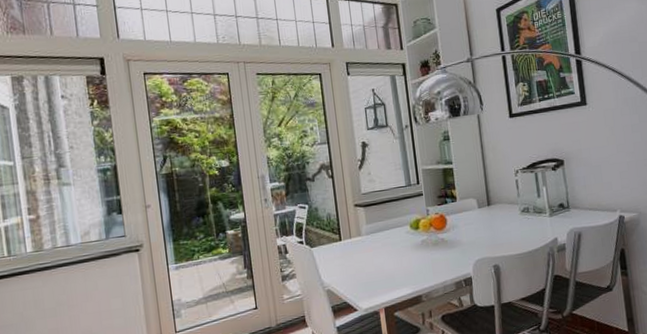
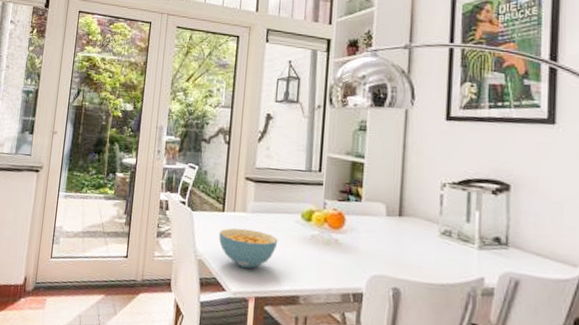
cereal bowl: none [340,249,395,286] -> present [218,228,278,269]

